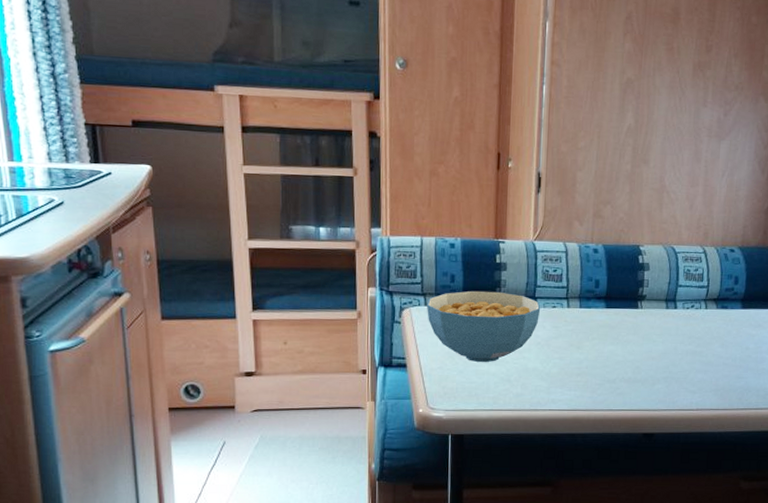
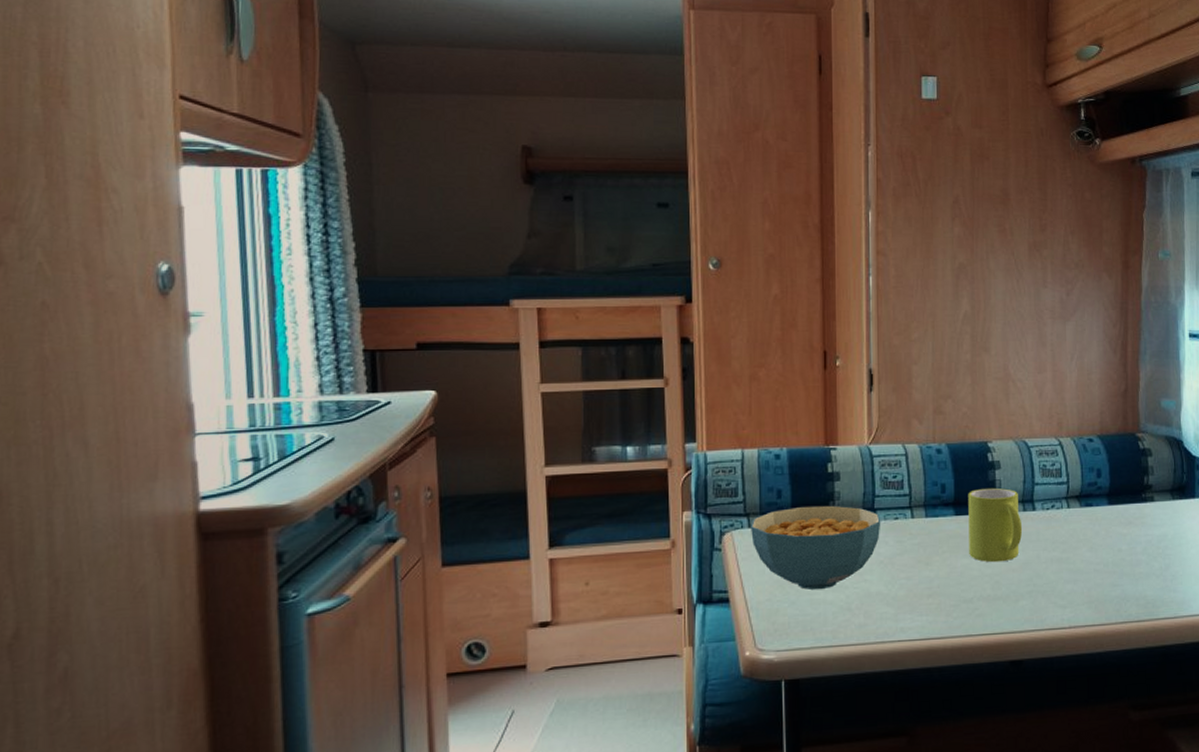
mug: none [615,286,664,351] -> present [968,487,1023,563]

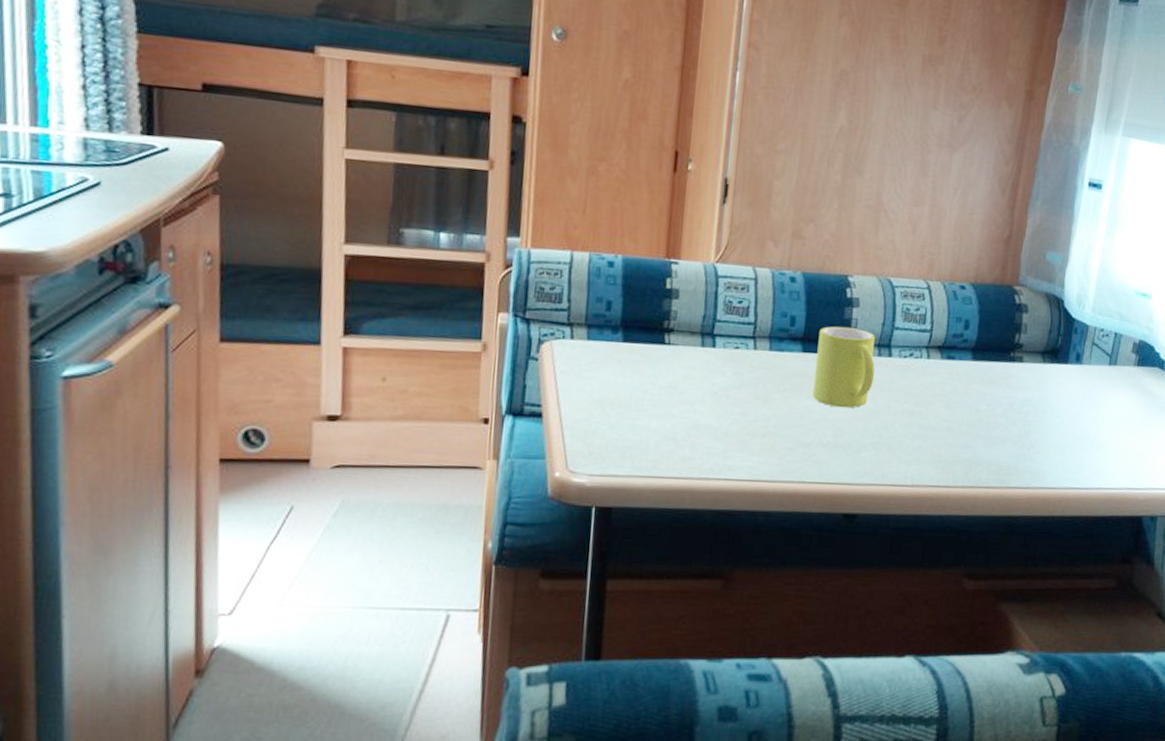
cereal bowl: present [750,505,881,591] -> none [572,322,720,416]

